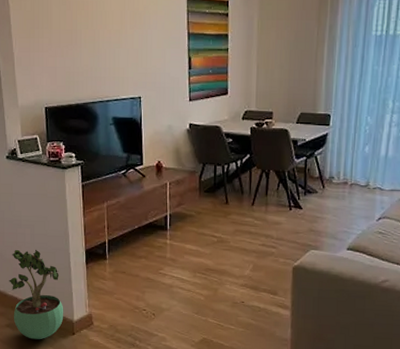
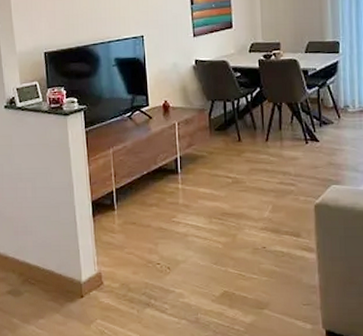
potted plant: present [9,249,64,340] -> none [9,204,71,306]

